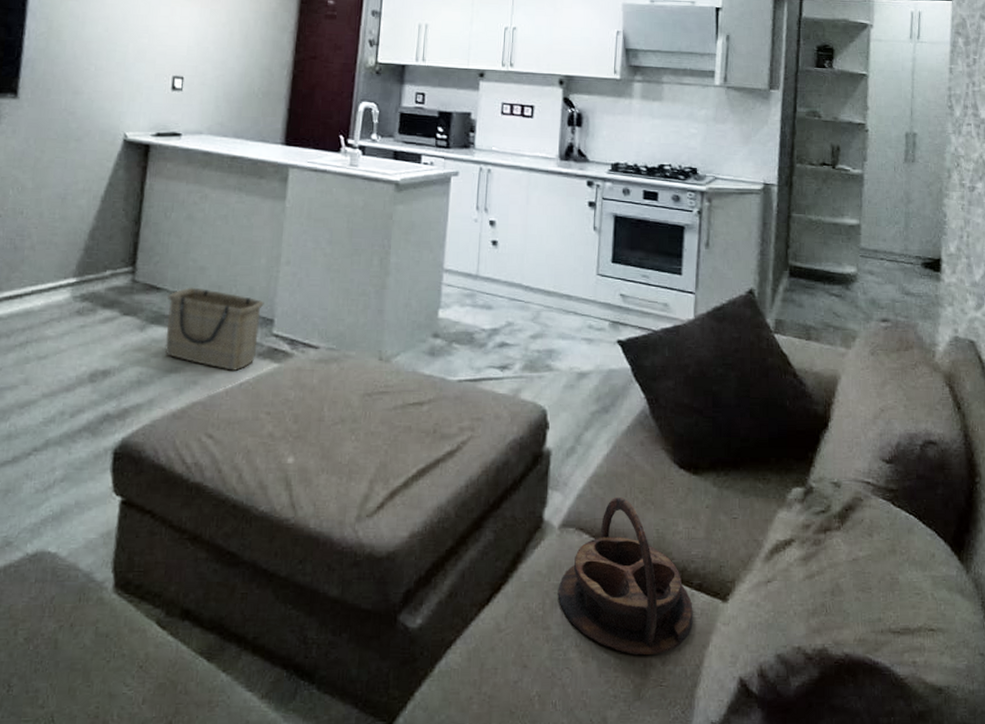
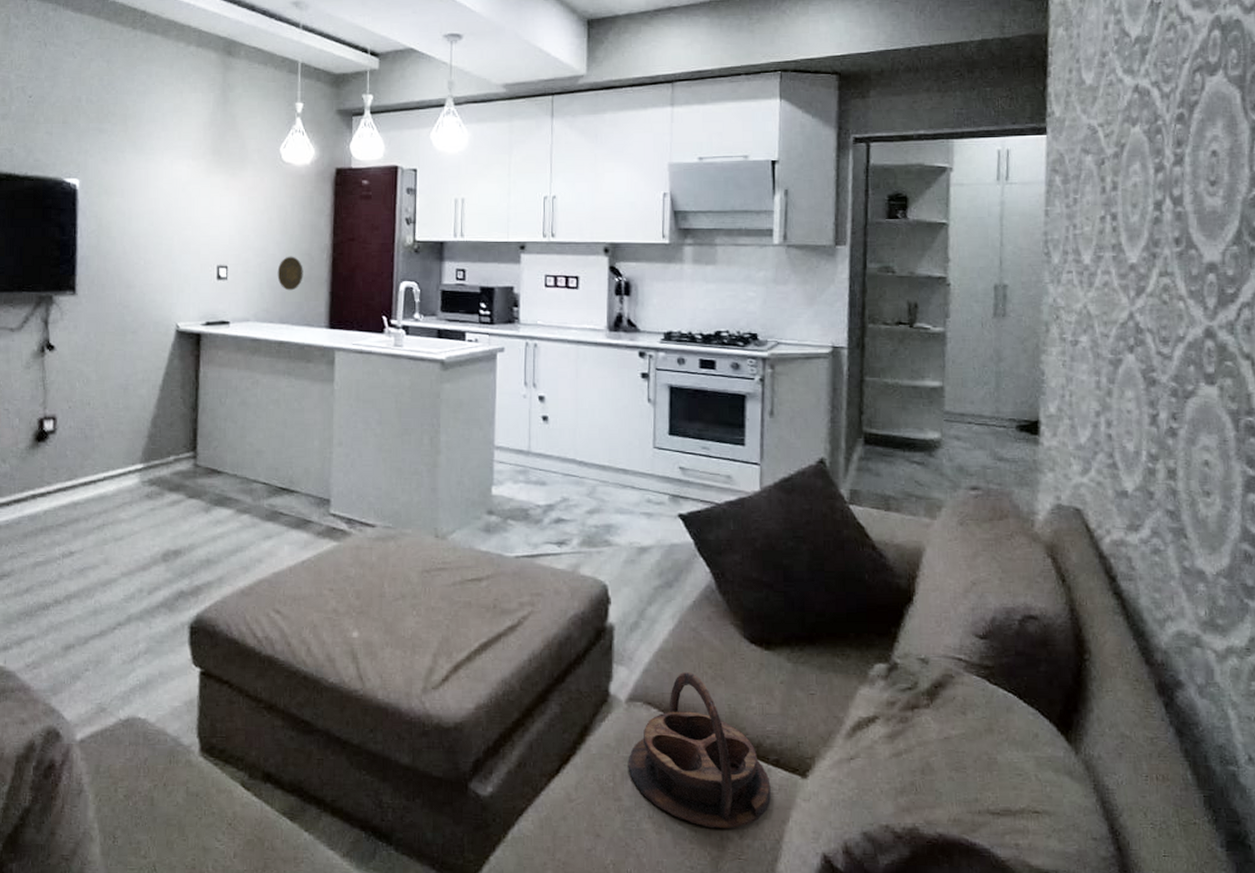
basket: present [164,287,264,371] -> none [228,470,320,549]
decorative plate: none [235,70,262,105] -> present [277,256,303,291]

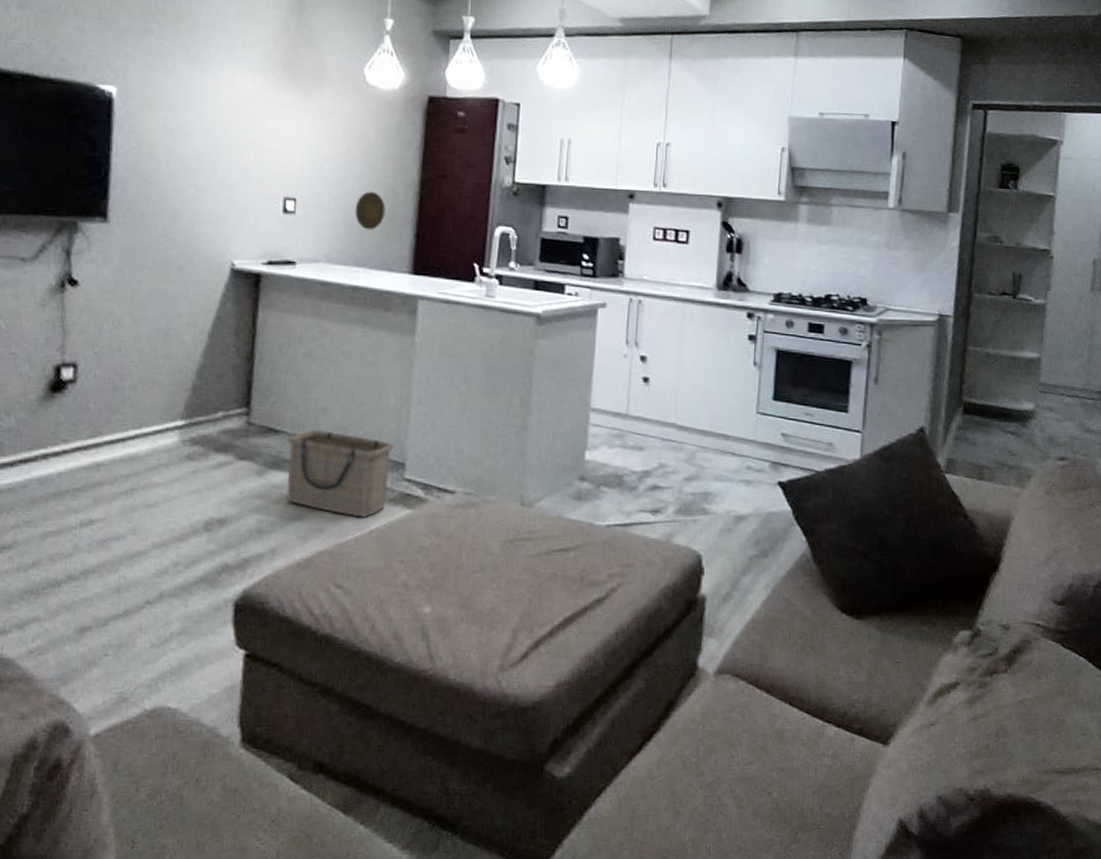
basket: none [228,470,320,549] -> present [286,429,394,518]
serving tray: present [628,671,771,829] -> none [712,642,853,800]

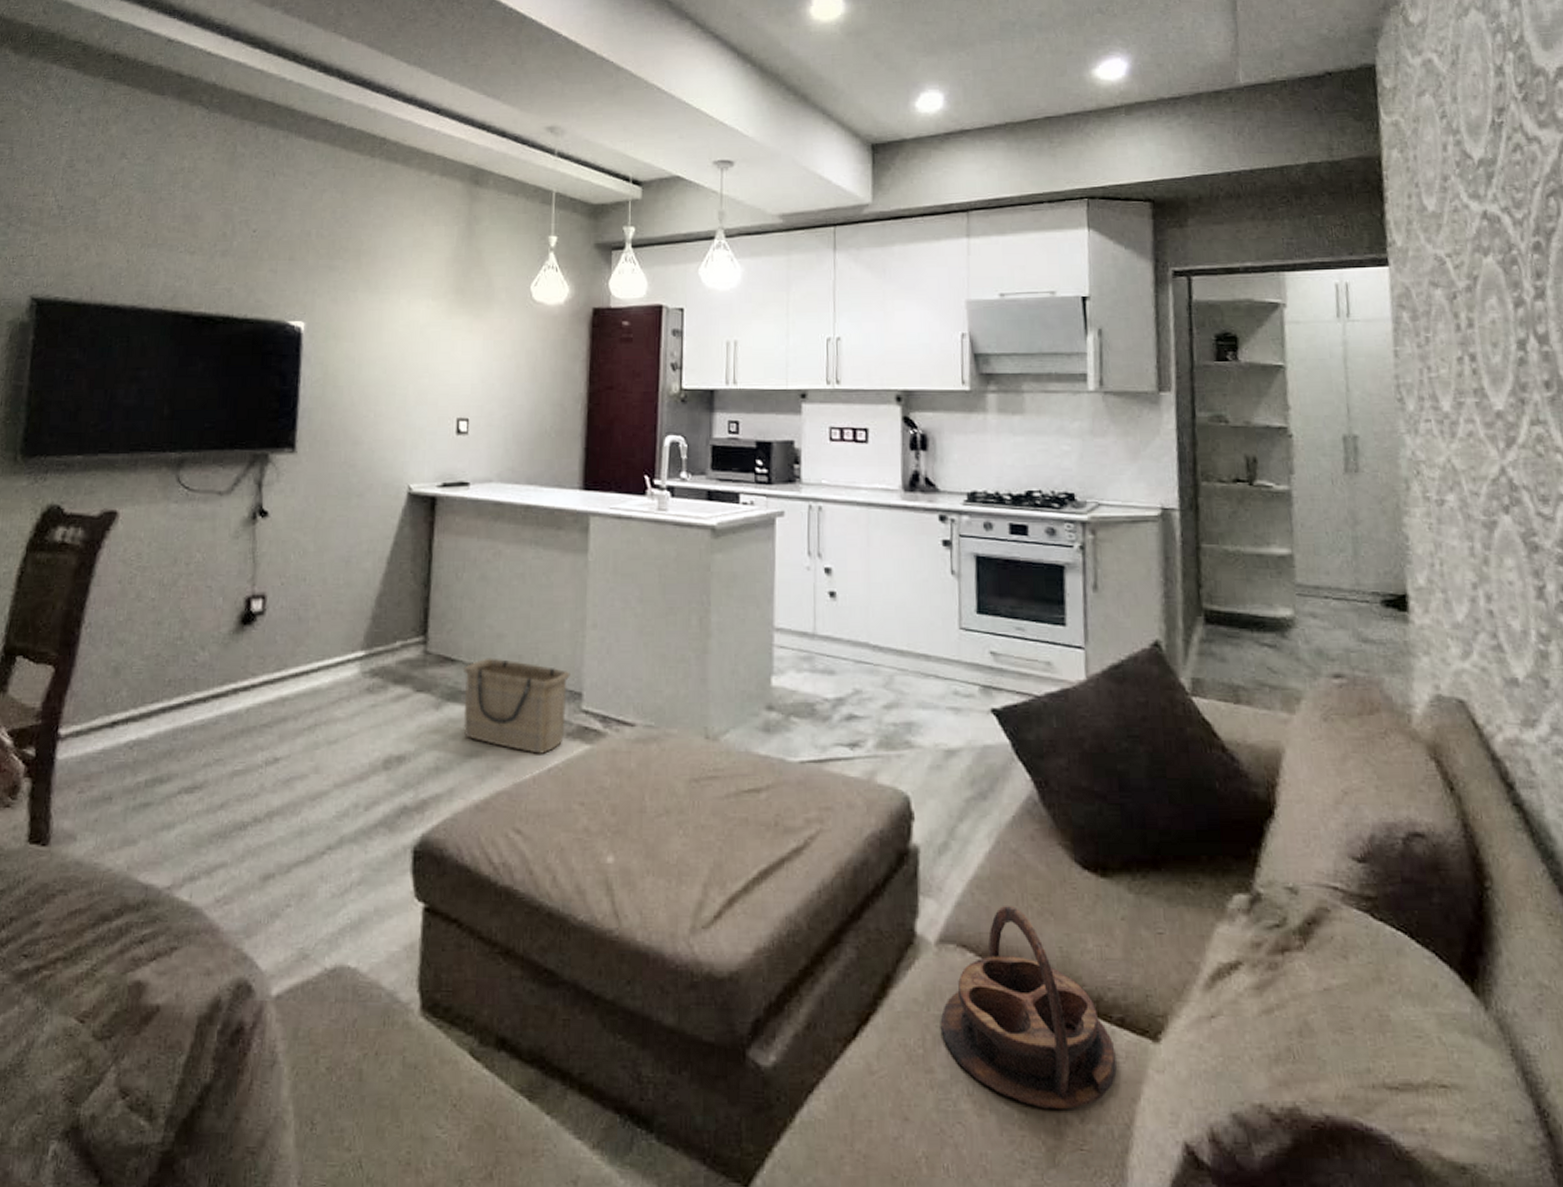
decorative plate: present [355,191,386,230] -> none [525,407,555,447]
serving tray: none [712,642,853,800] -> present [940,904,1117,1110]

